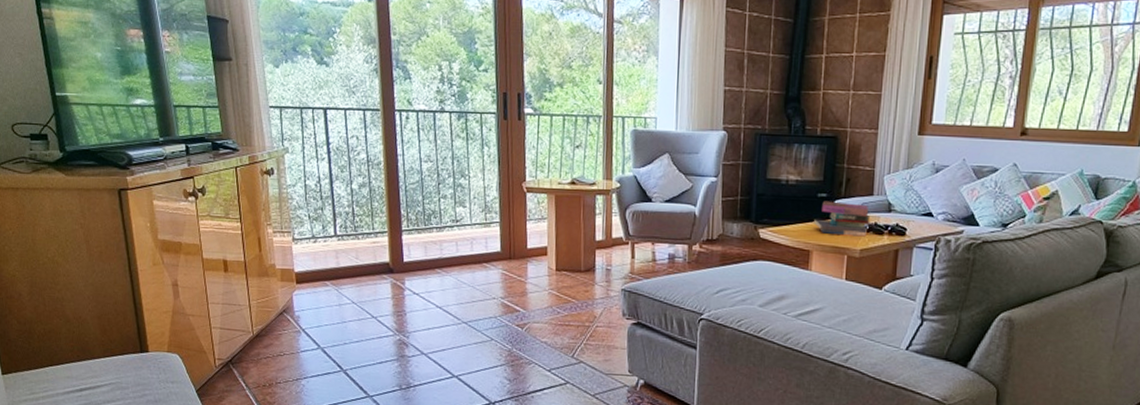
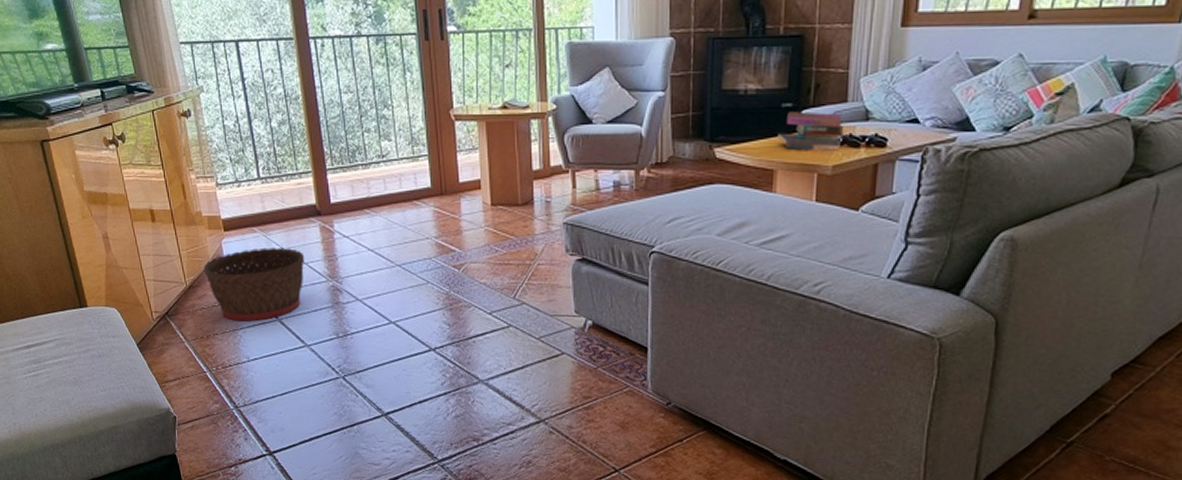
basket: none [272,301,374,371] -> present [203,247,305,322]

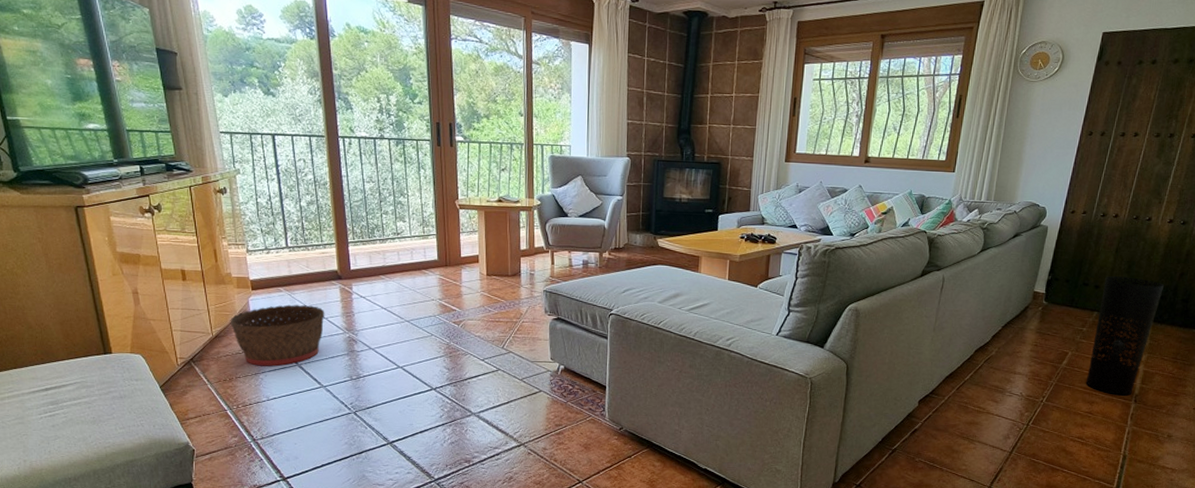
books: present [778,111,843,151] -> none [702,215,747,245]

